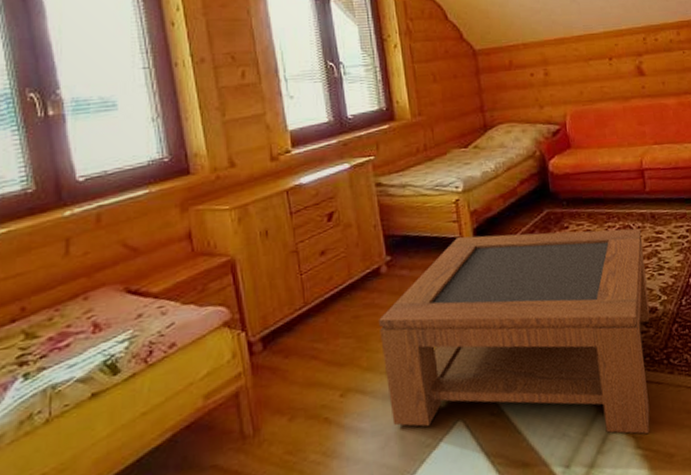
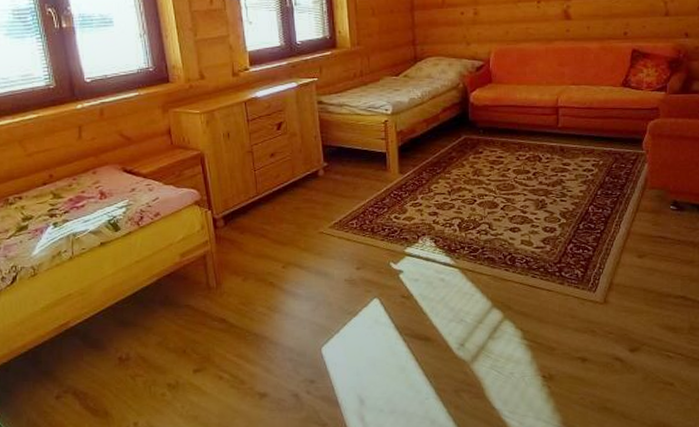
coffee table: present [378,228,650,434] -> none [314,152,550,329]

